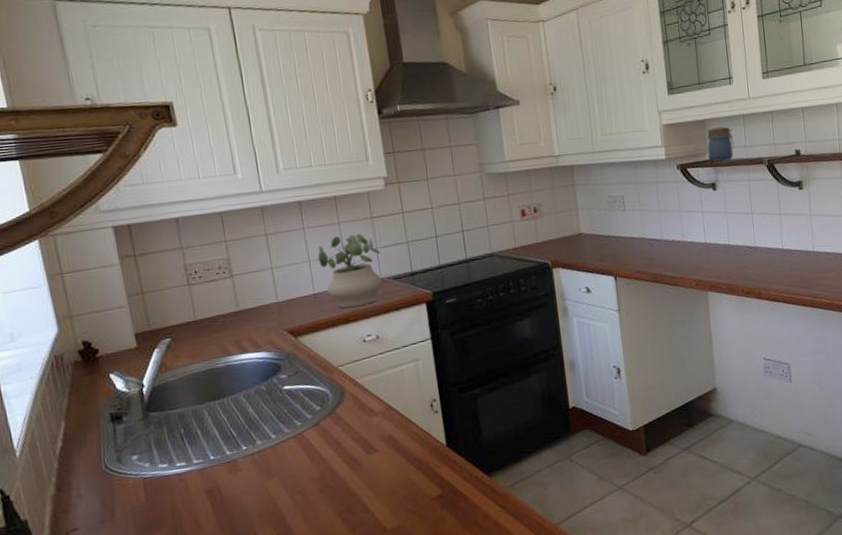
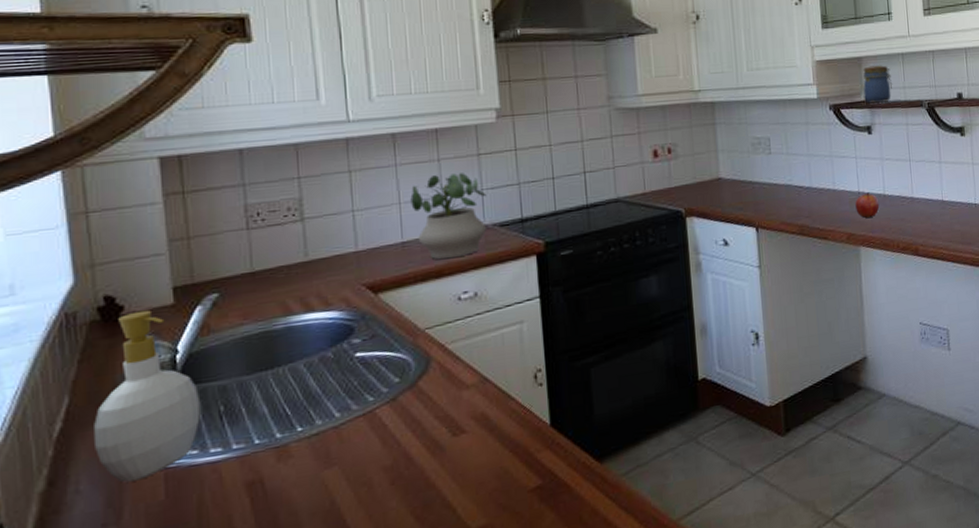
soap bottle: none [85,352,167,489] -> present [92,309,202,483]
fruit: none [702,243,725,266] -> present [855,192,880,218]

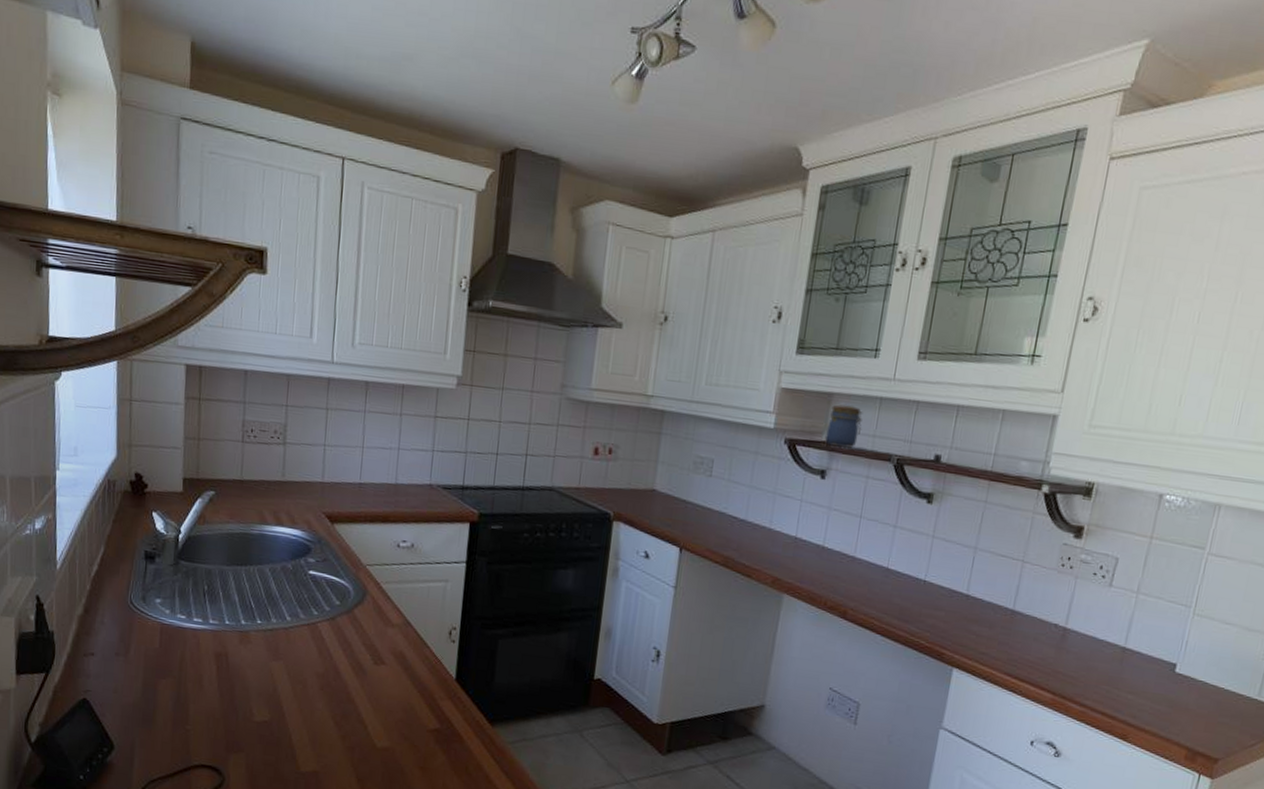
soap bottle: present [92,309,202,483] -> none [116,491,192,627]
potted plant: present [410,173,487,260] -> none [372,428,436,508]
fruit: present [855,192,880,218] -> none [788,540,816,567]

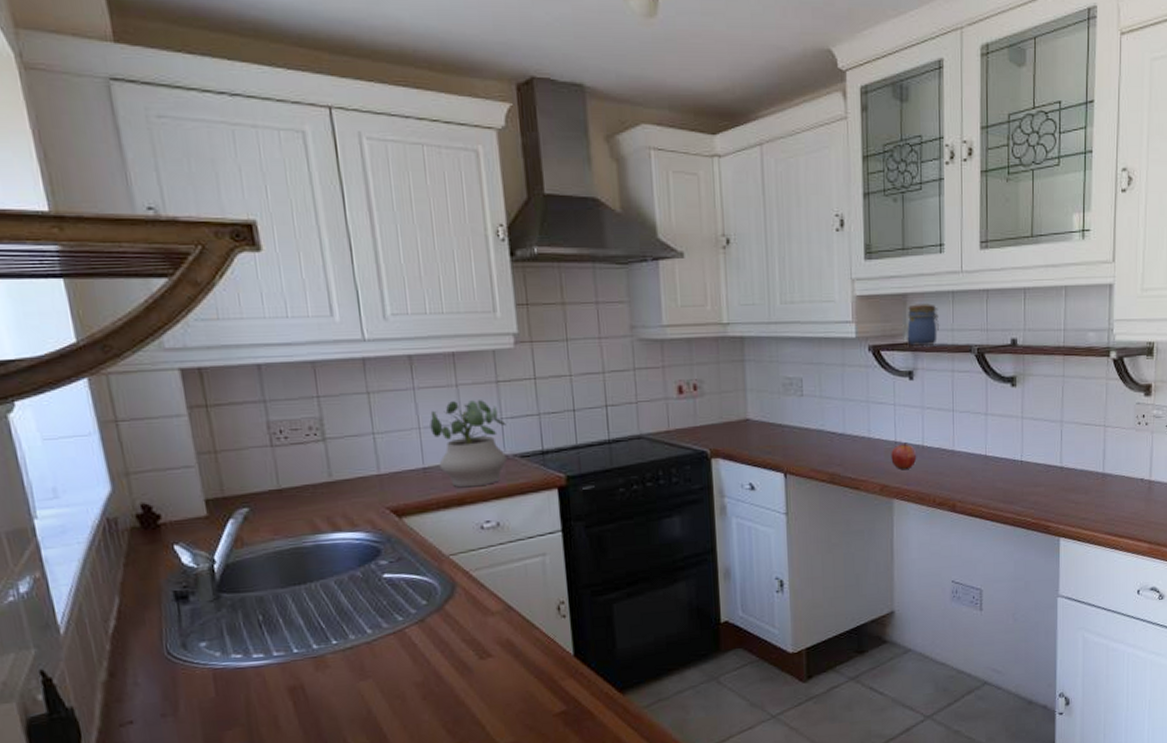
potted plant: none [372,428,436,508] -> present [430,400,508,488]
fruit: none [788,540,816,567] -> present [891,442,917,469]

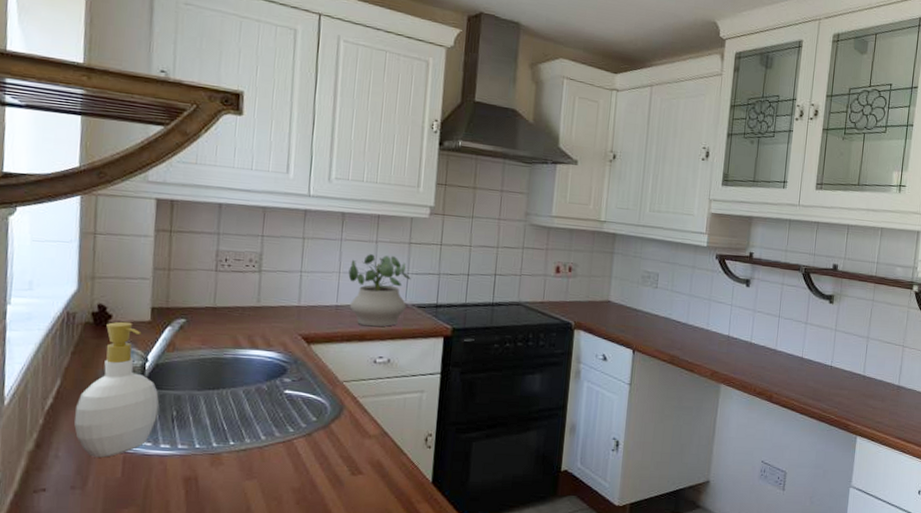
soap bottle: none [144,520,242,679] -> present [73,321,160,458]
fruit: present [891,442,917,469] -> none [723,338,745,360]
jar: present [907,304,940,346] -> none [748,226,777,261]

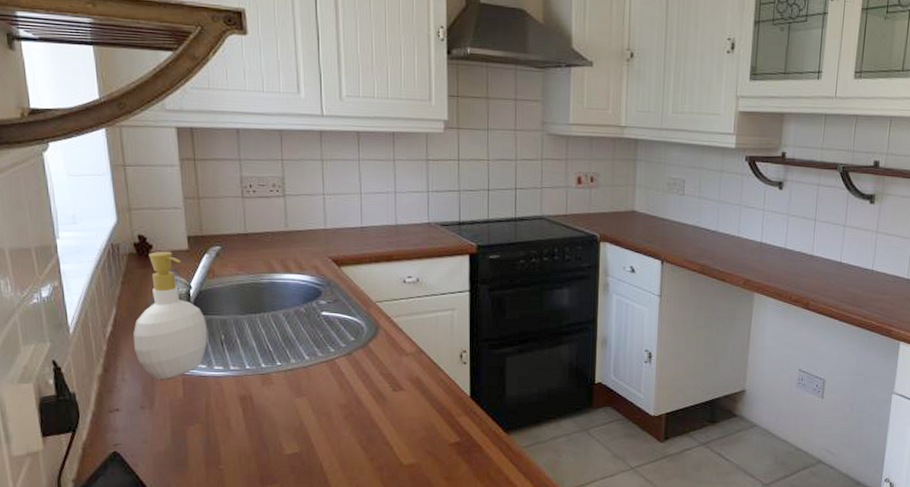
potted plant: present [348,254,411,327] -> none [370,173,432,247]

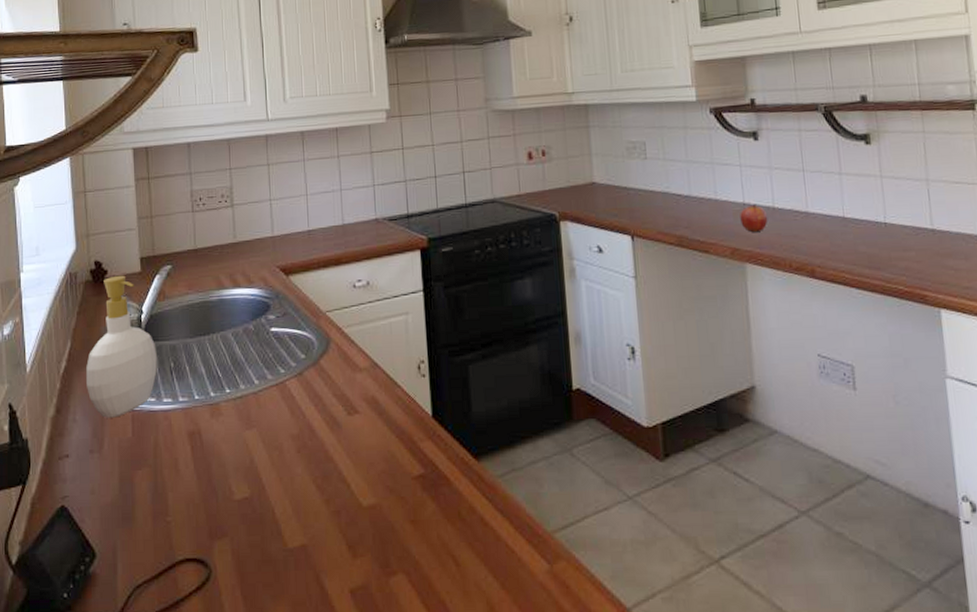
fruit: none [756,244,779,267] -> present [740,204,768,232]

